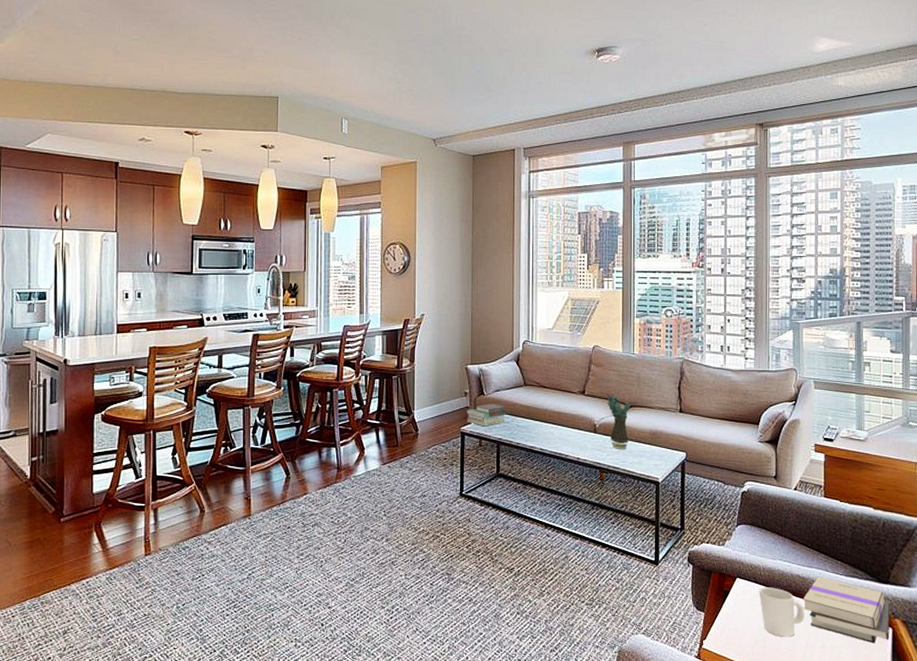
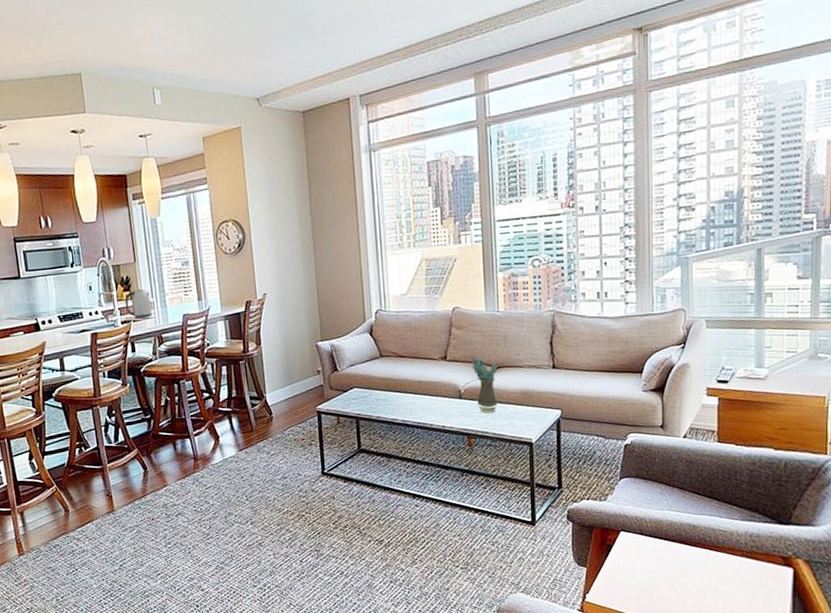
kettle: none [290,297,315,325] -> present [124,289,152,319]
books: present [467,403,506,427] -> none [321,379,363,404]
mug: present [759,587,805,638] -> none [645,537,696,586]
books: present [802,576,890,644] -> none [693,523,792,585]

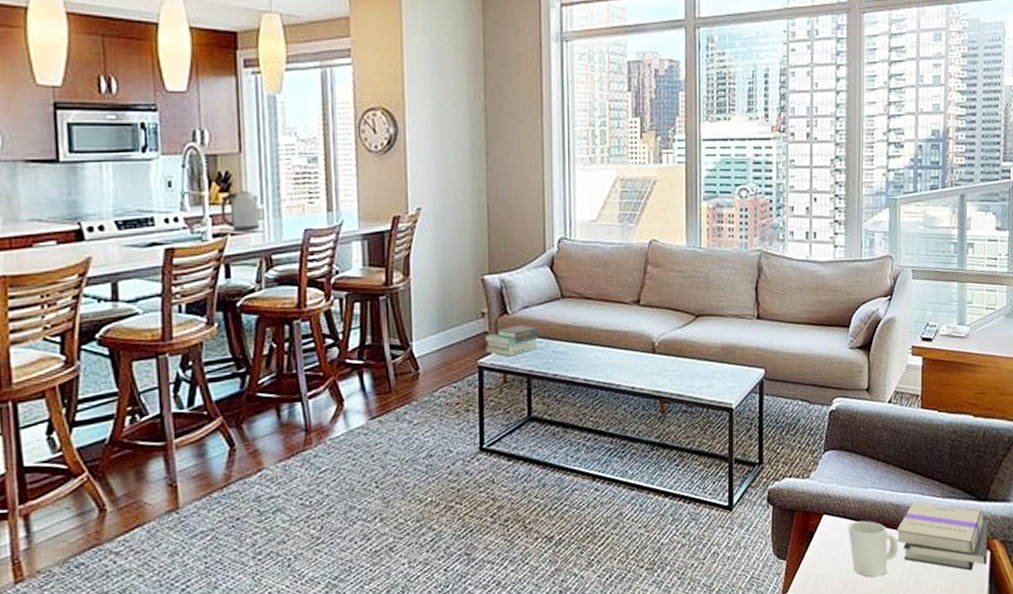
books: none [321,379,363,404] -> present [485,324,538,357]
vase: present [470,356,499,414] -> none [667,301,697,373]
mug: none [645,537,696,586] -> present [848,520,898,578]
books: none [693,523,792,585] -> present [896,502,989,571]

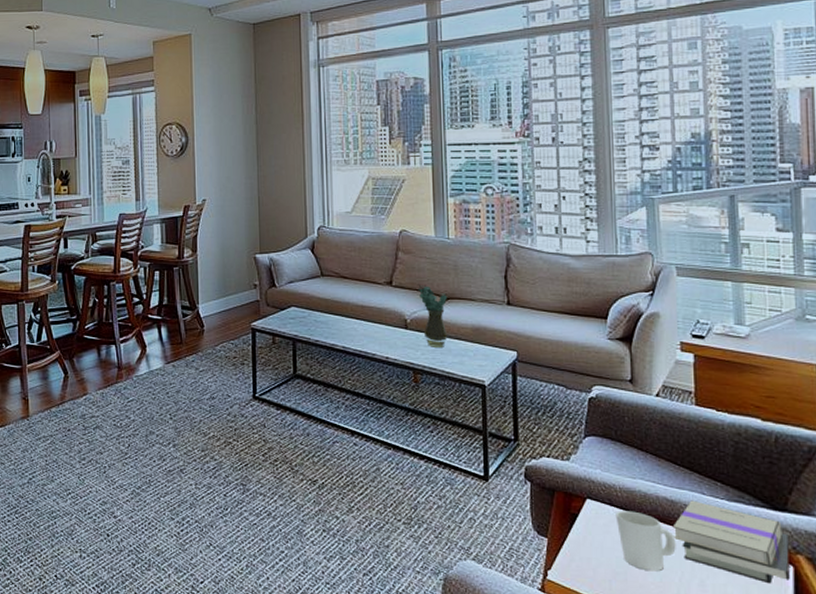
kettle: present [220,190,260,232] -> none [62,184,88,214]
books: present [485,324,538,357] -> none [257,296,302,322]
vase: none [667,301,697,373] -> present [418,284,448,349]

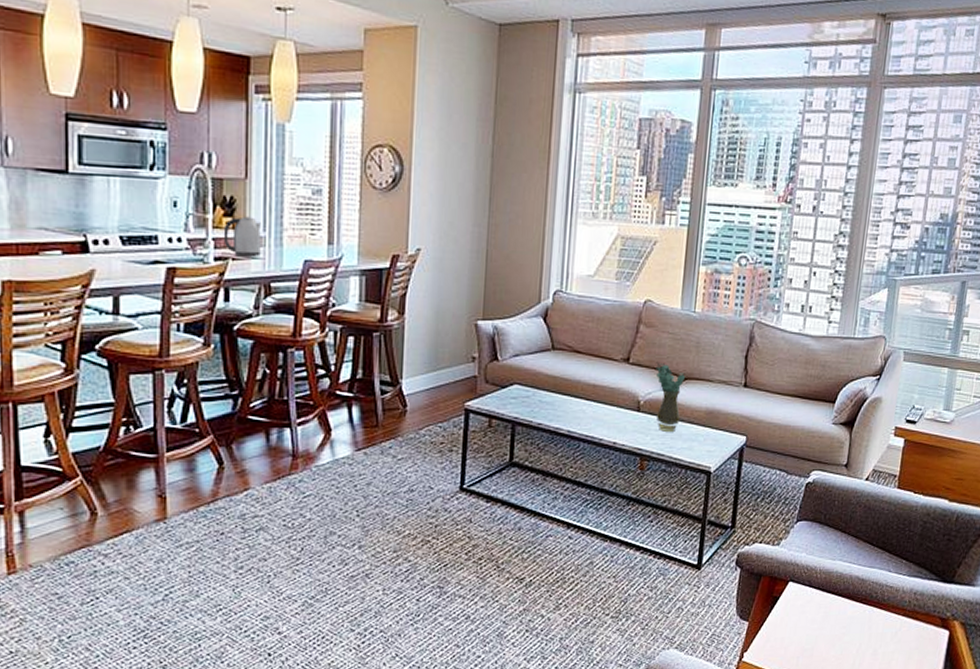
kettle: none [62,184,88,214] -> present [223,216,261,258]
mug: present [615,511,676,572] -> none [812,591,860,646]
books: present [672,500,790,584] -> none [859,578,951,648]

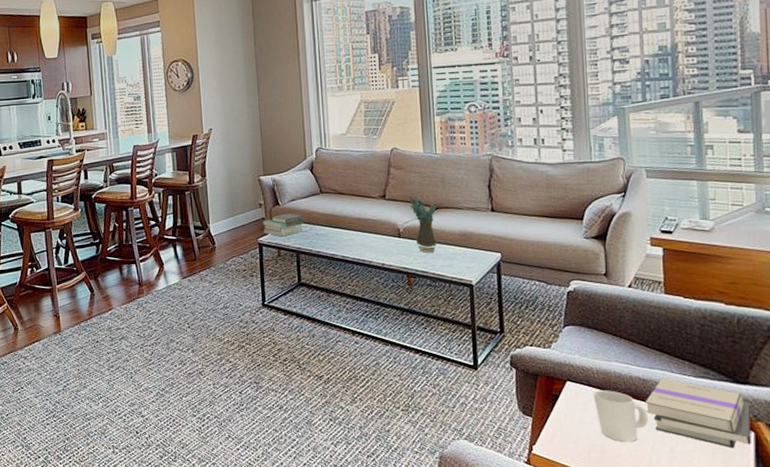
kettle: present [223,216,261,258] -> none [80,120,105,148]
books: none [473,372,527,402] -> present [263,213,304,237]
mug: none [812,591,860,646] -> present [593,390,648,442]
books: none [859,578,951,648] -> present [645,378,751,448]

